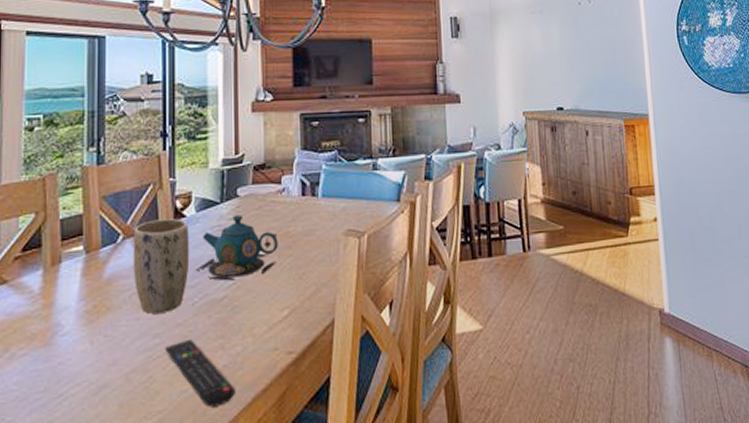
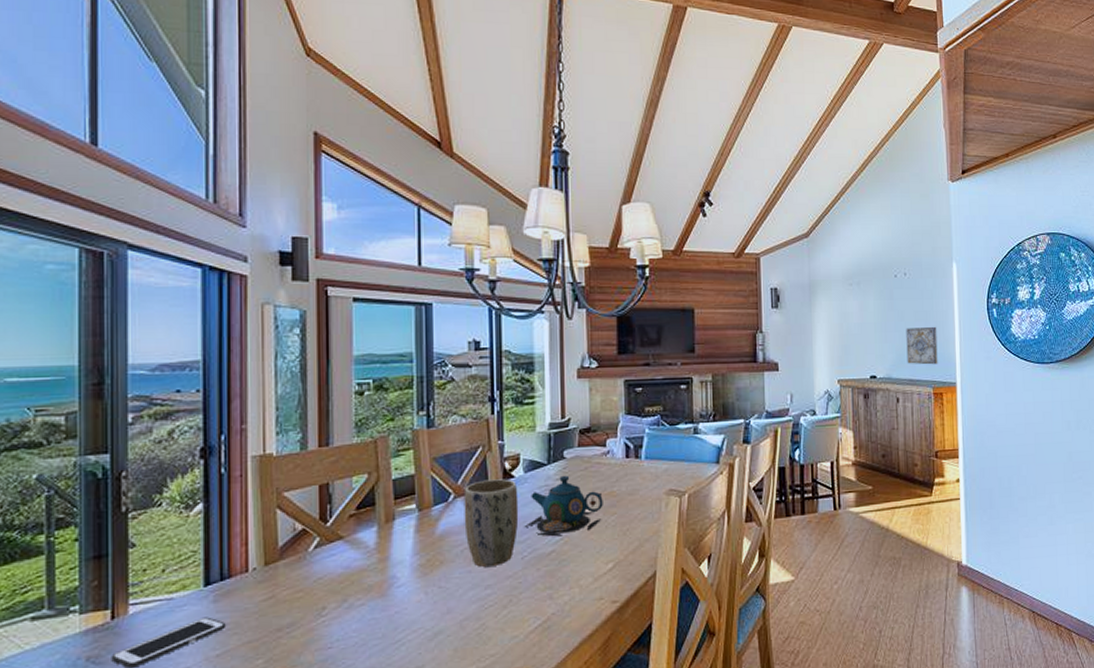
remote control: present [164,338,235,407] -> none [496,589,563,651]
wall art: none [592,55,628,96] -> present [906,326,938,365]

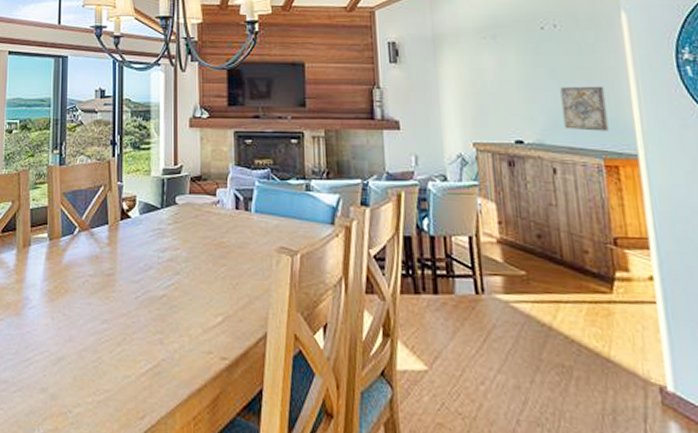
plant pot: present [463,479,519,567] -> none [86,217,134,302]
teapot: present [524,475,603,537] -> none [138,221,213,282]

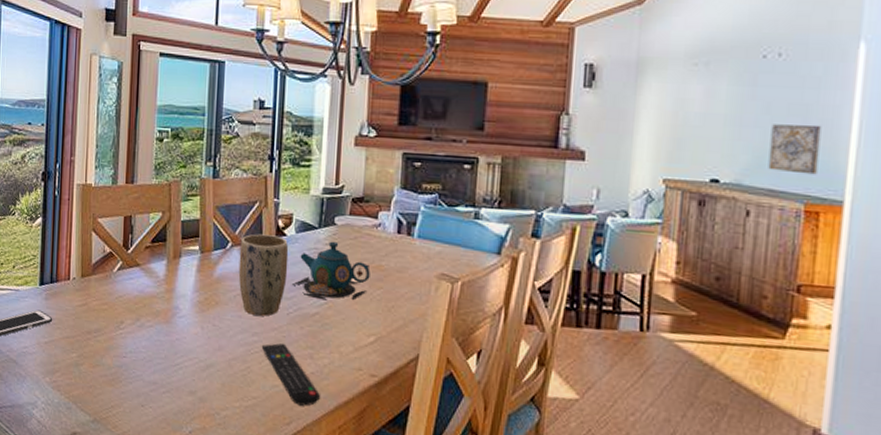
plant pot: none [86,217,134,302] -> present [238,234,289,316]
remote control: none [111,329,172,397] -> present [261,342,320,406]
teapot: none [138,221,213,282] -> present [291,241,370,301]

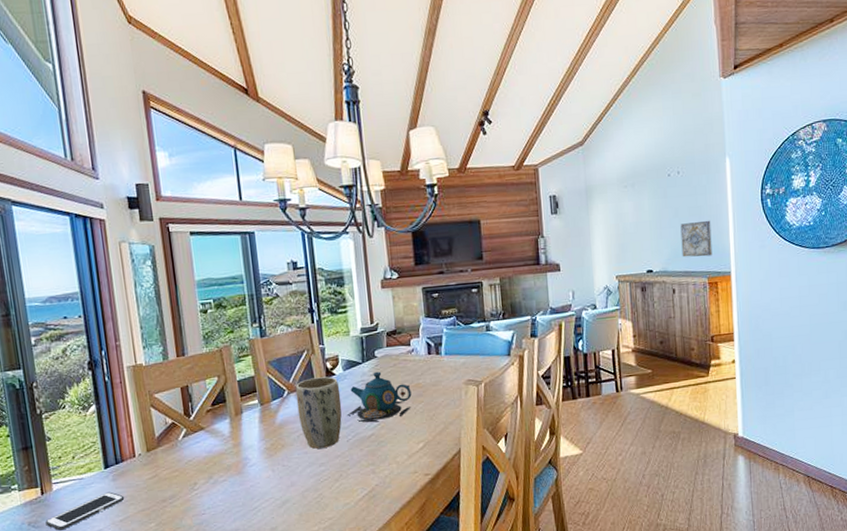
remote control: present [261,342,320,406] -> none [329,466,386,515]

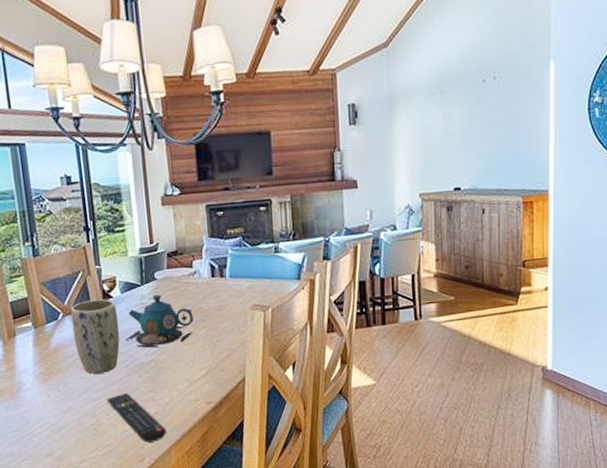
remote control: none [329,466,386,515] -> present [106,392,166,443]
wall art: present [680,220,713,257] -> none [494,132,529,174]

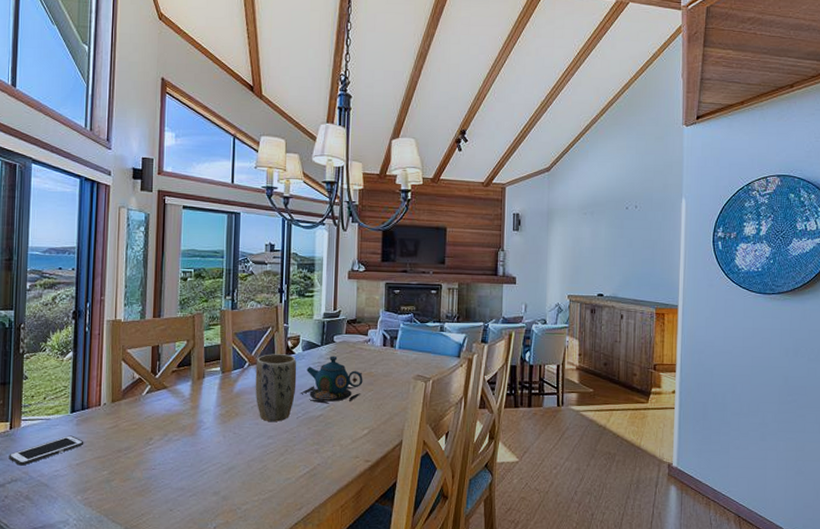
remote control: present [106,392,166,443] -> none [275,442,325,493]

